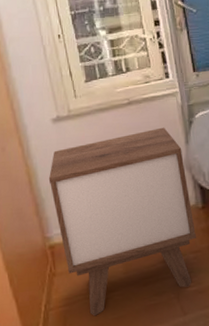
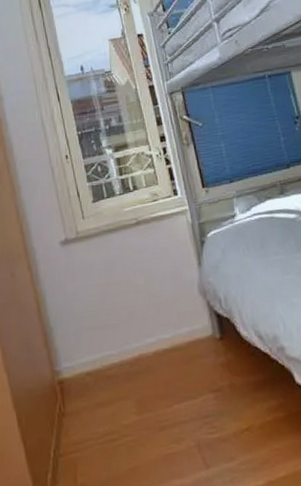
nightstand: present [48,127,196,317] -> none [57,248,215,466]

